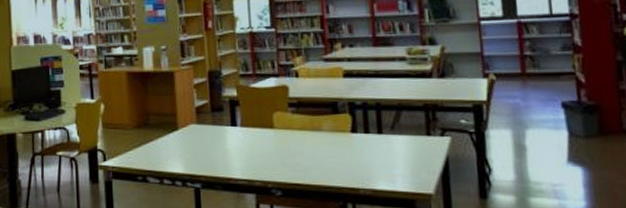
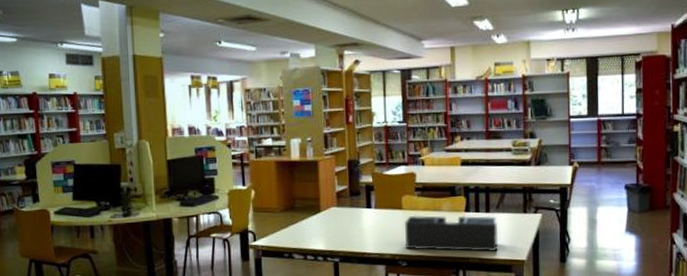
desk organizer: none [277,135,396,183] -> present [405,215,499,252]

